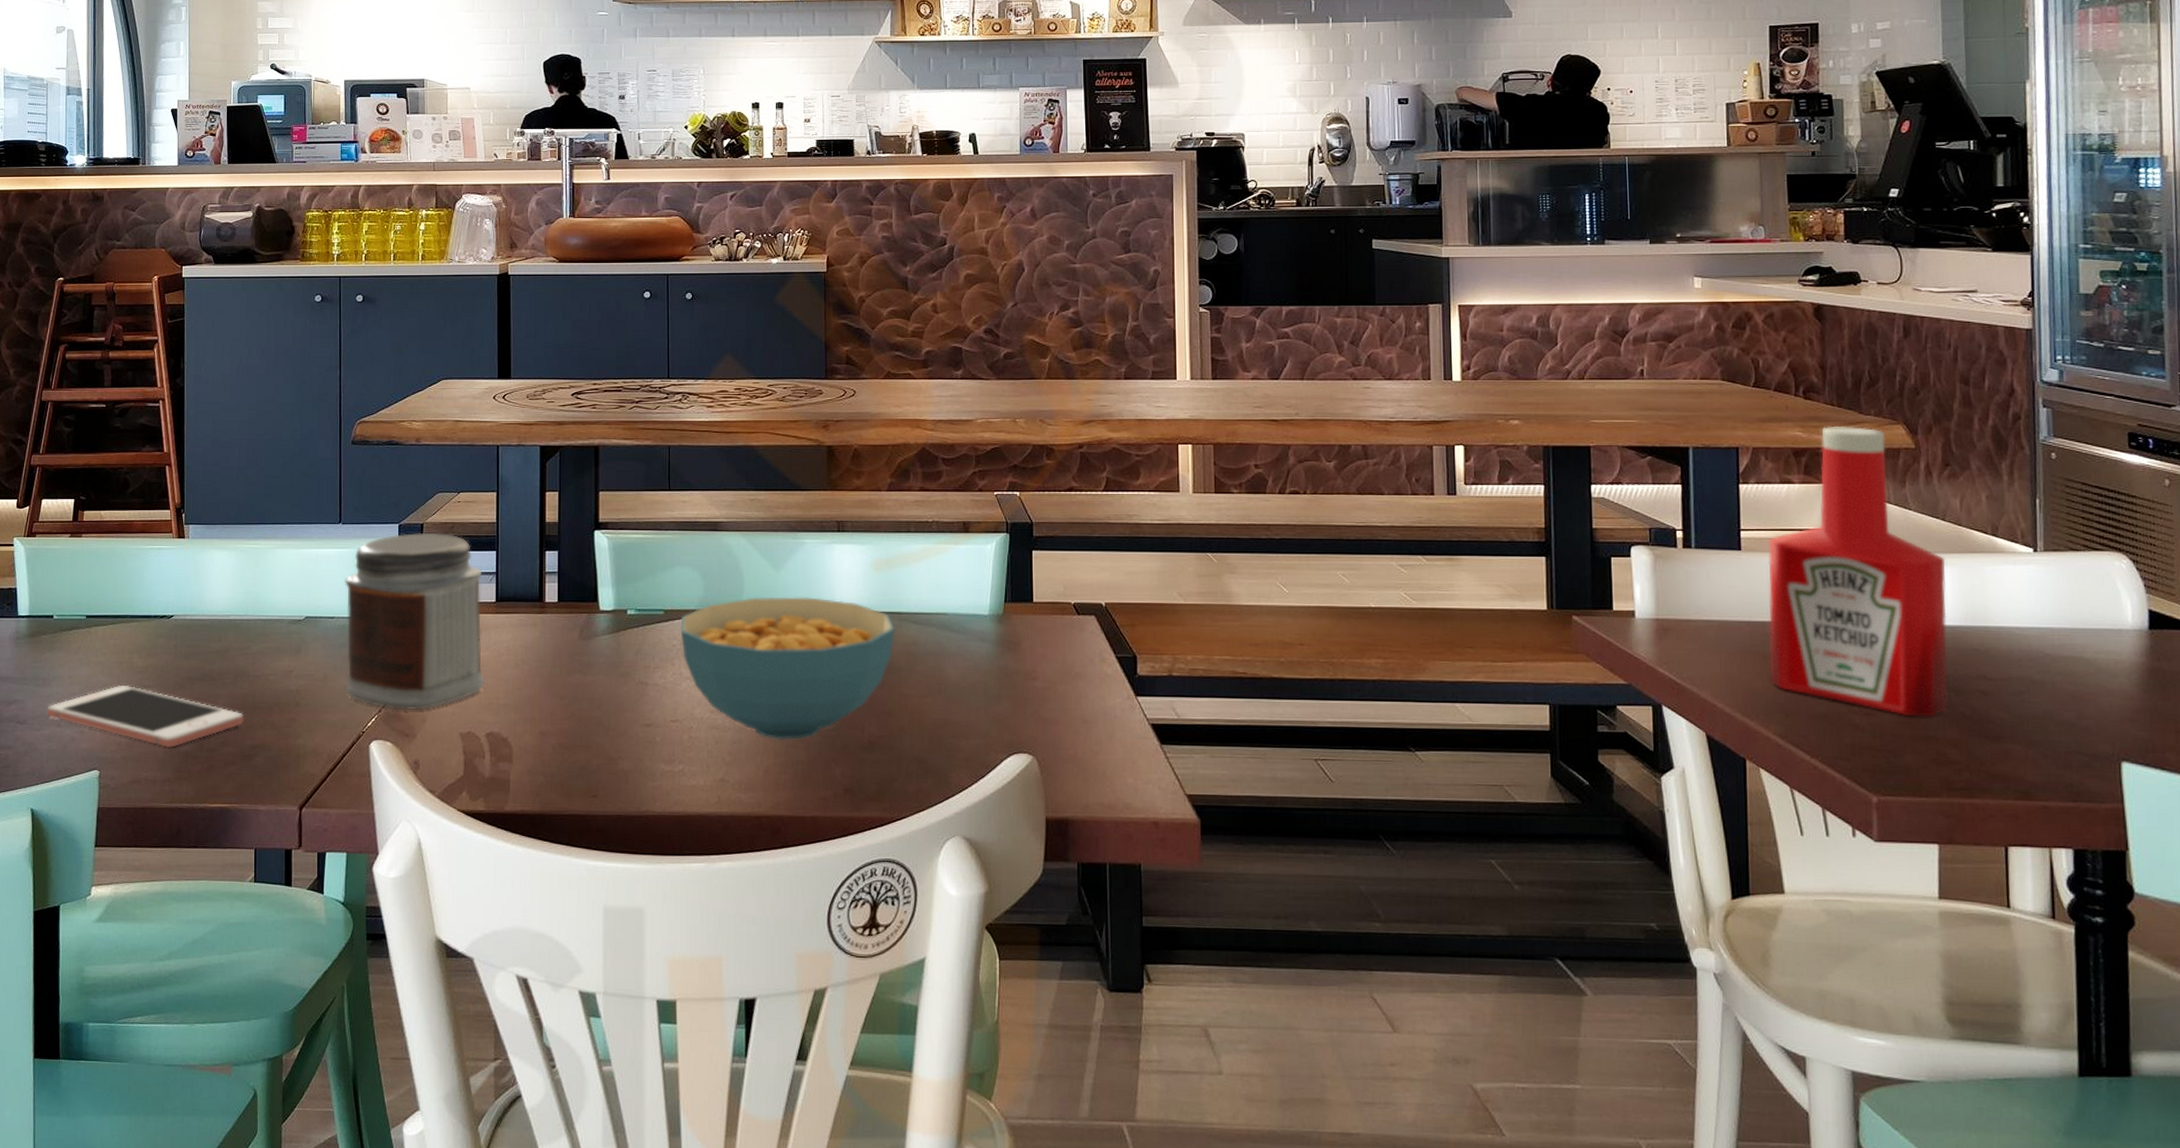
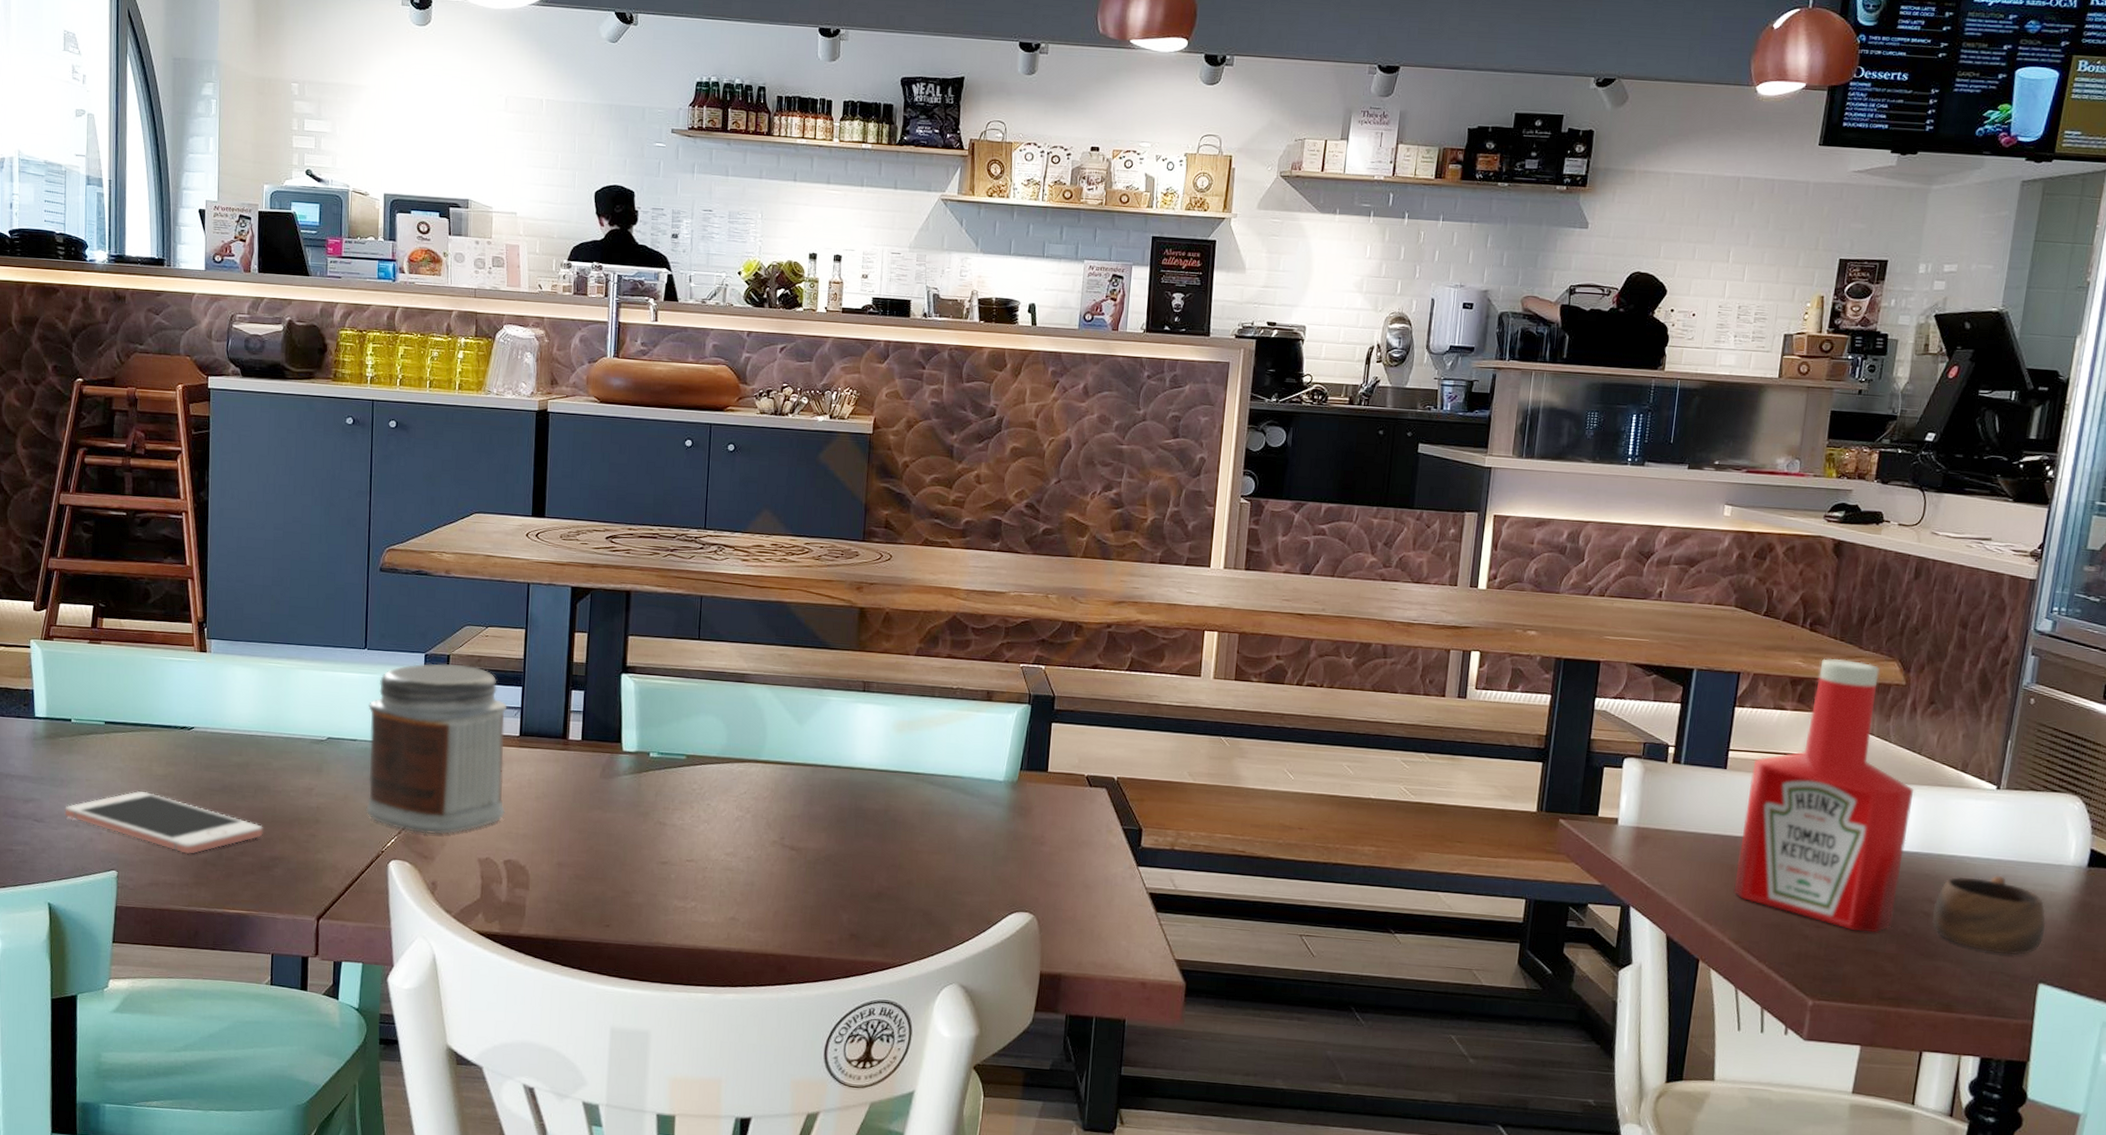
cereal bowl: present [680,597,895,741] -> none [701,749,912,886]
cup: none [1989,646,2116,732] -> present [1931,876,2046,955]

